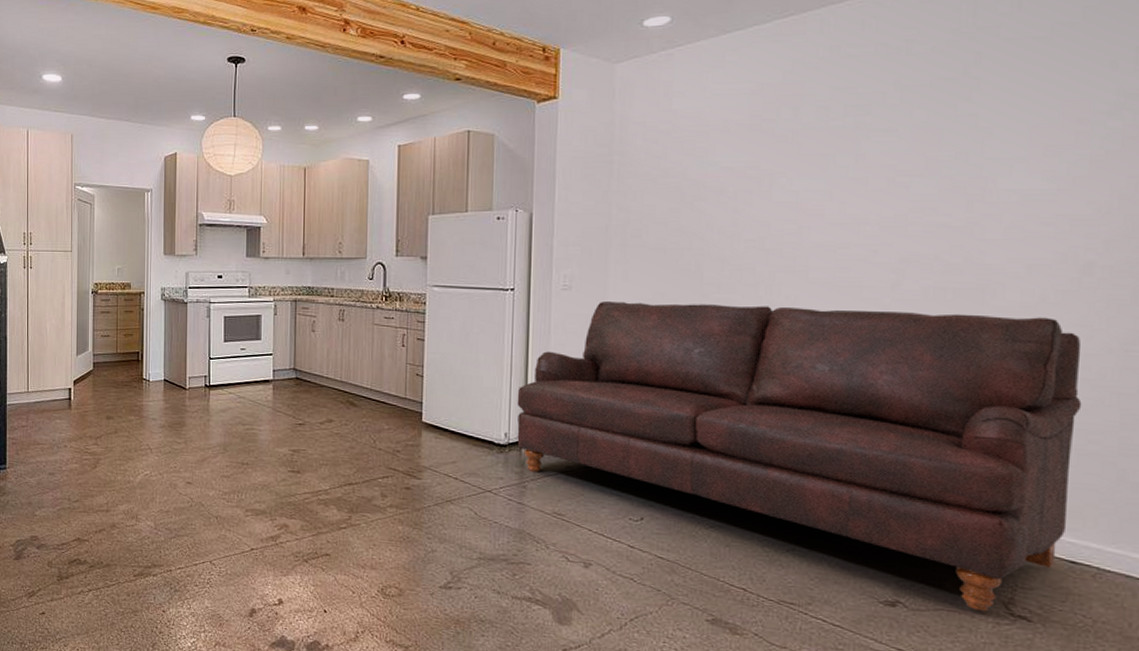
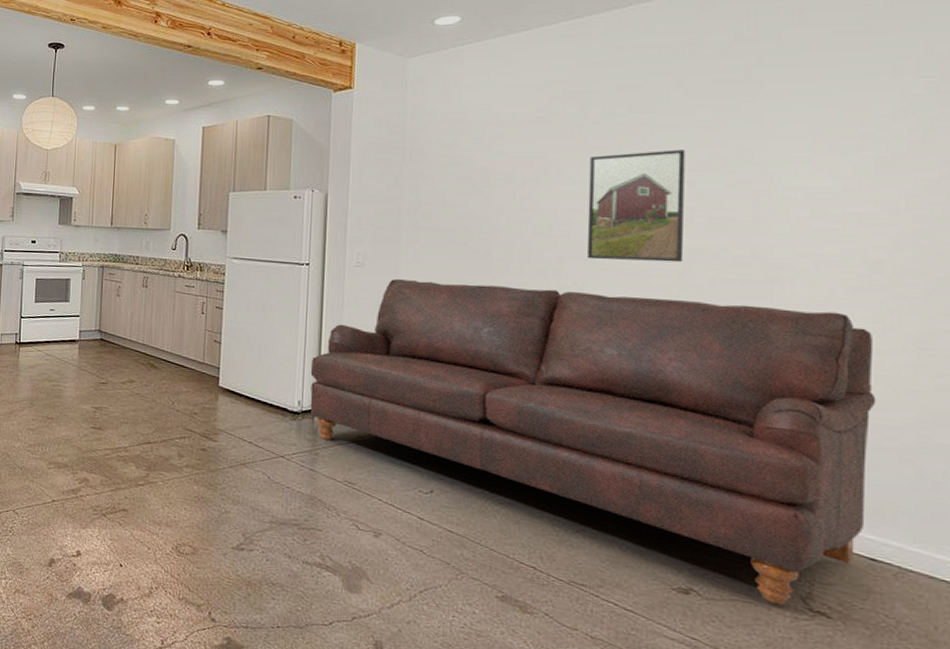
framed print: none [799,154,901,273] -> present [586,149,685,263]

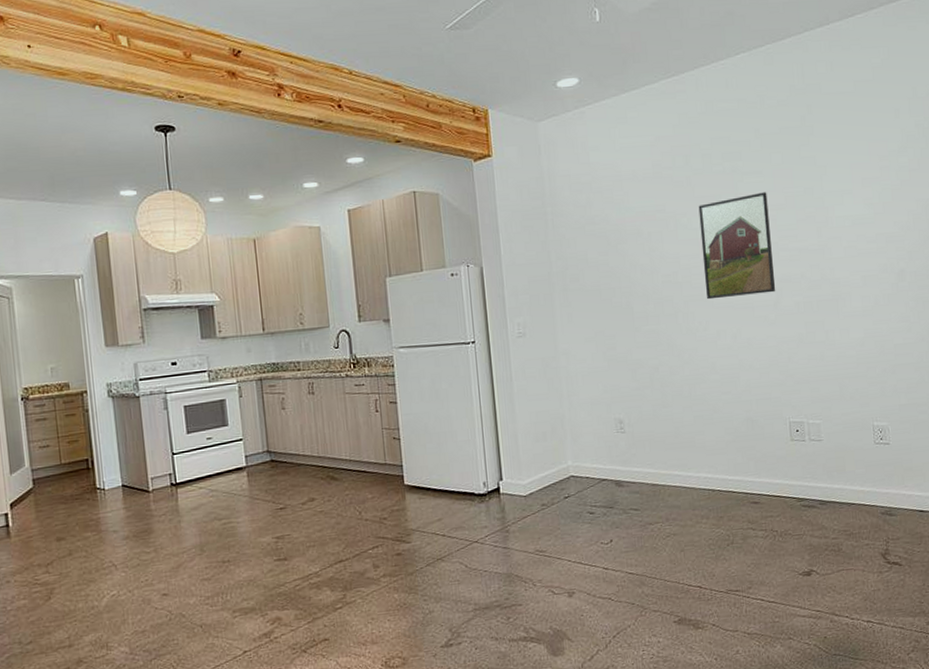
sofa: present [310,278,877,605] -> none [489,317,914,565]

